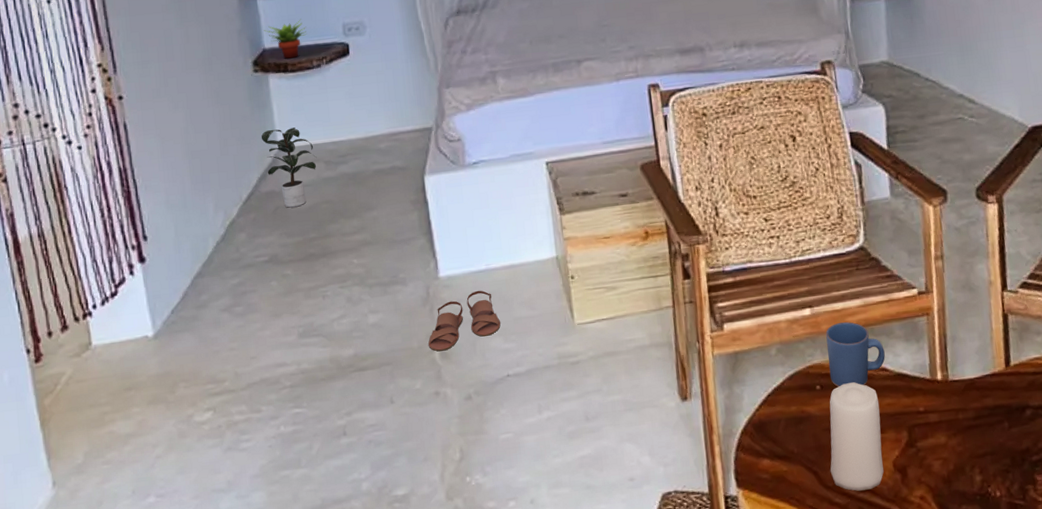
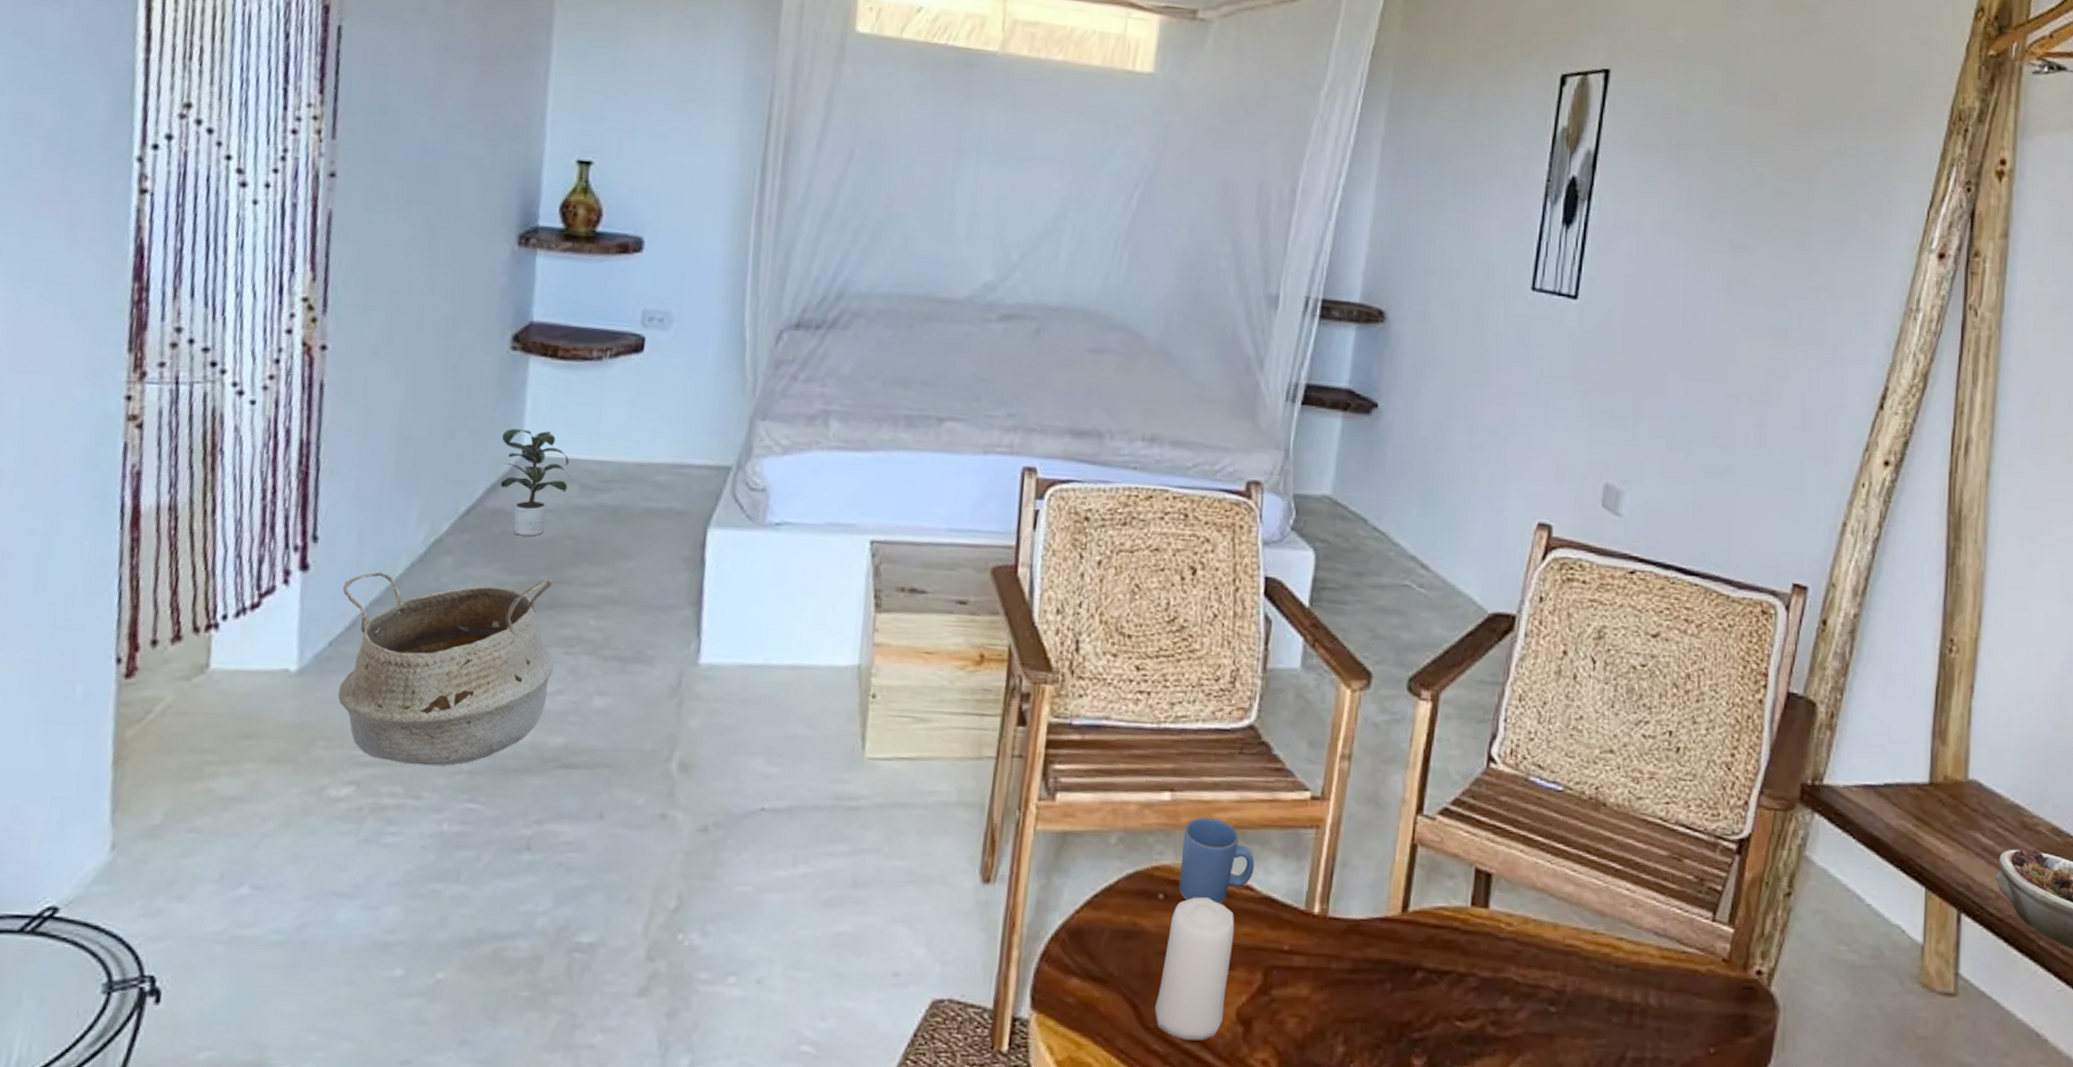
woven basket: none [172,235,335,389] -> present [337,571,554,766]
succulent plant: present [264,19,307,59] -> none [536,292,595,341]
sandal: present [428,290,501,352] -> none [666,690,767,762]

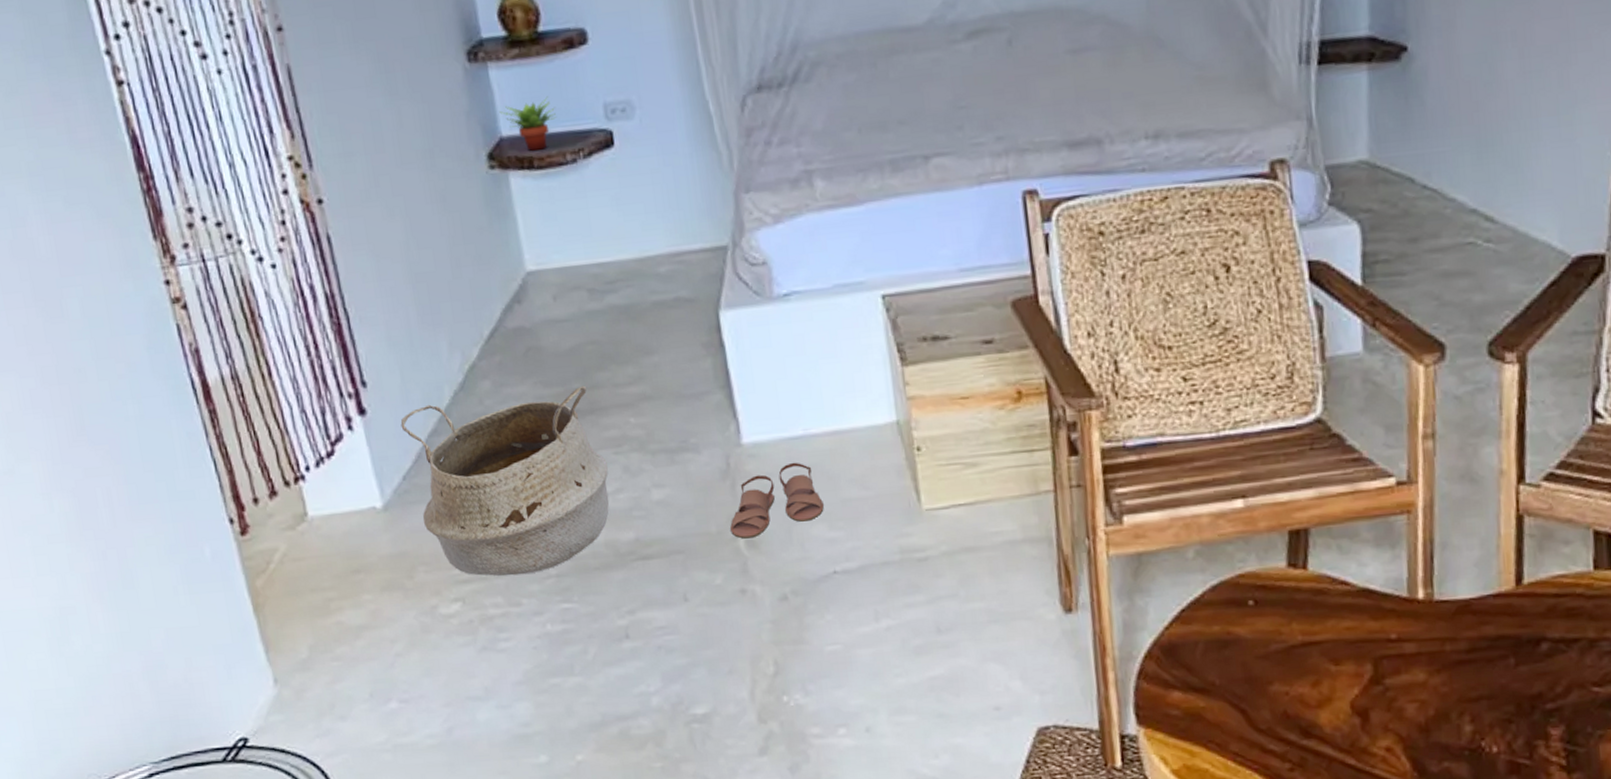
potted plant: present [501,429,571,537] -> none [503,243,578,349]
succulent plant: none [536,292,595,341] -> present [499,96,556,151]
sandal: none [666,690,767,762] -> present [730,462,824,539]
candle: present [1154,897,1235,1040] -> none [1263,598,1337,737]
mug: present [1178,818,1255,904] -> none [1264,518,1346,604]

